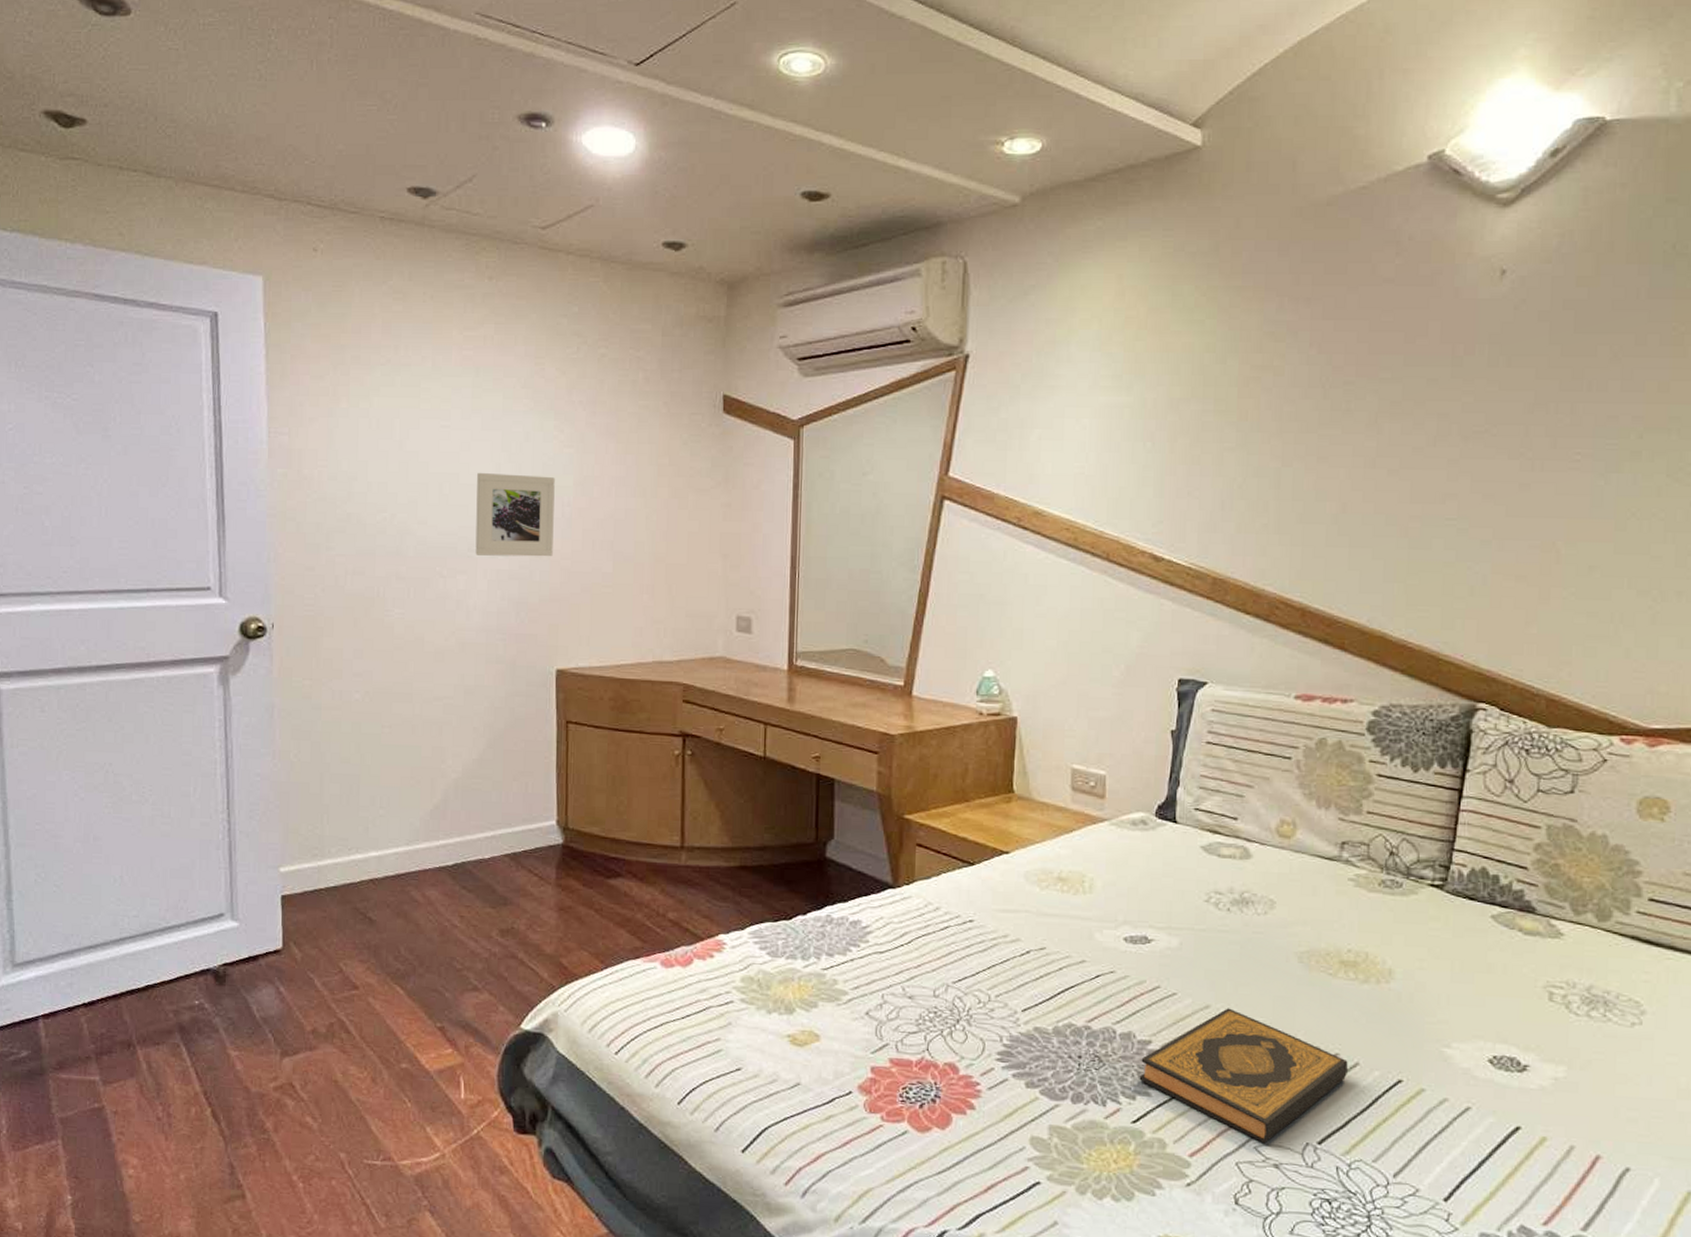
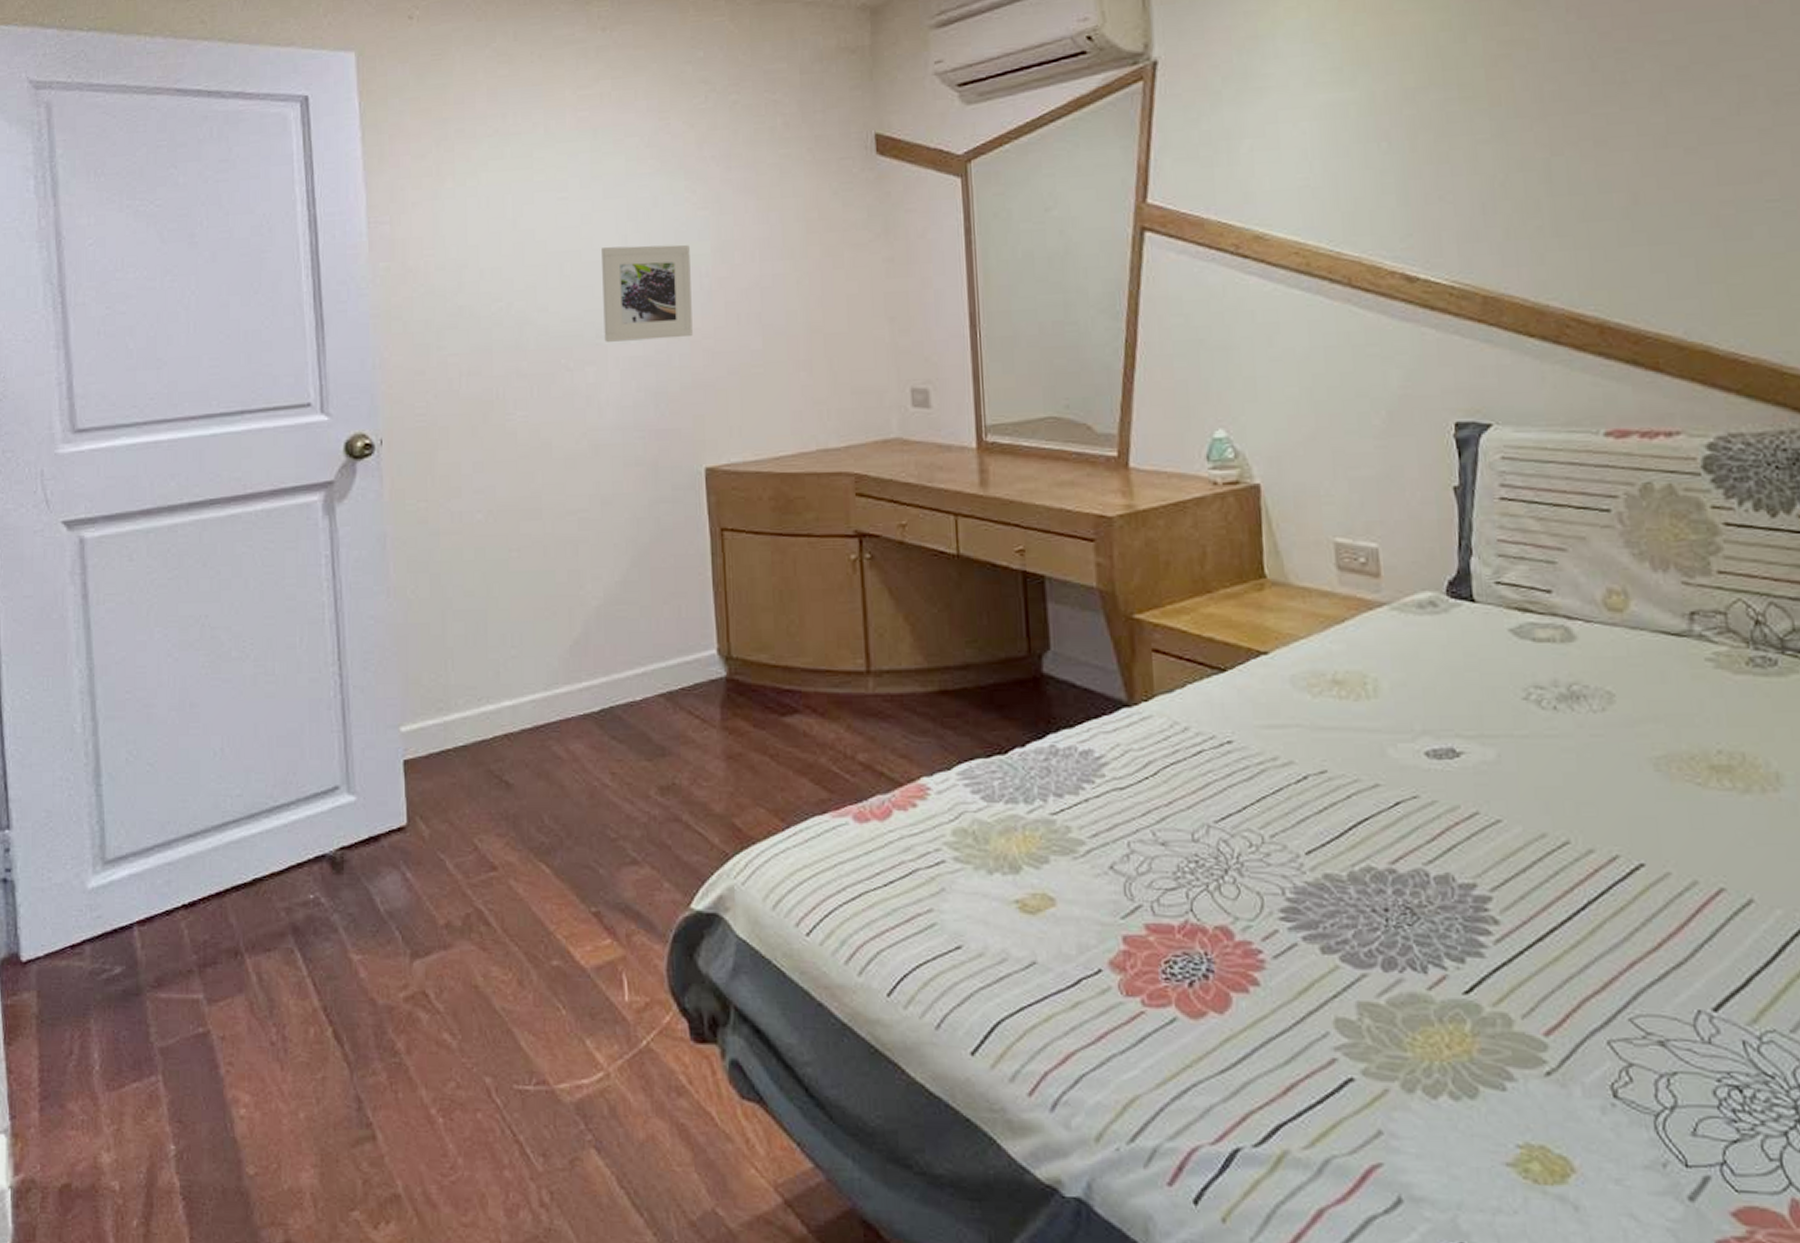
hardback book: present [1139,1008,1348,1144] -> none [1466,835,1740,1014]

